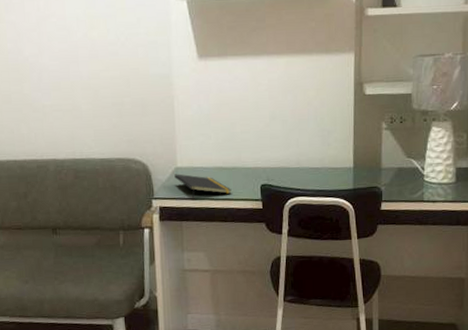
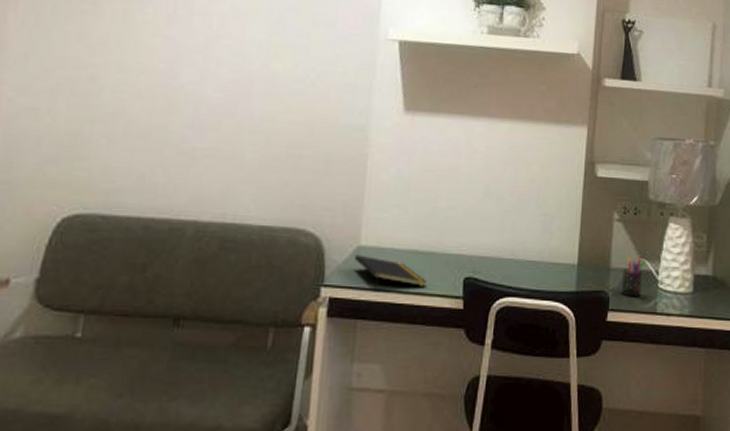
pen holder: none [391,156,413,190] -> present [621,256,646,297]

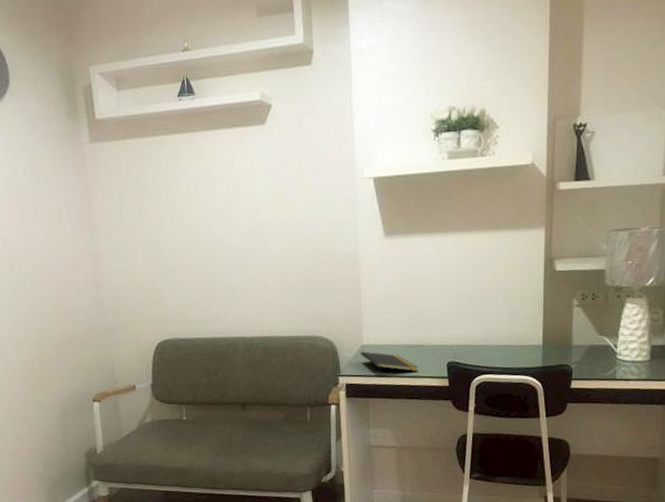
pen holder: present [621,256,646,297] -> none [582,334,605,368]

